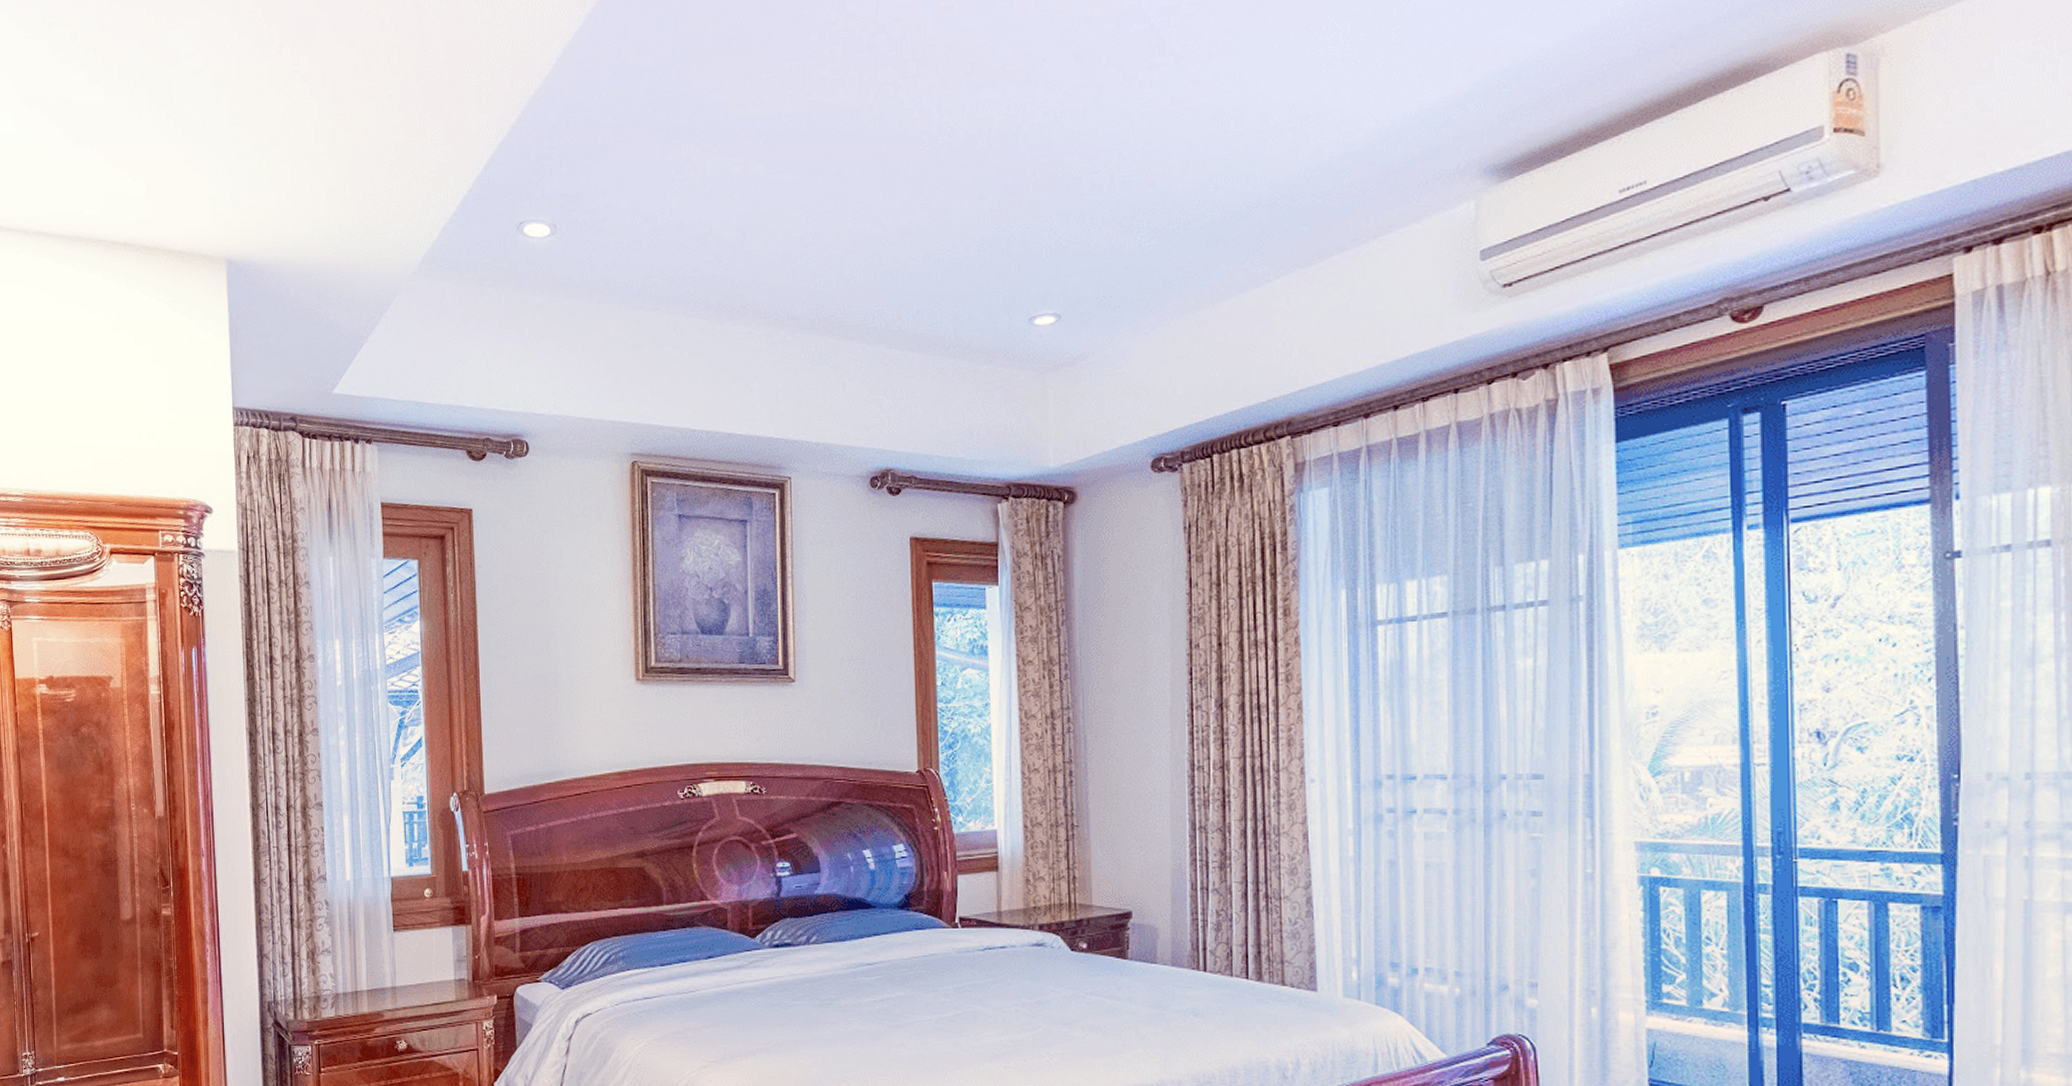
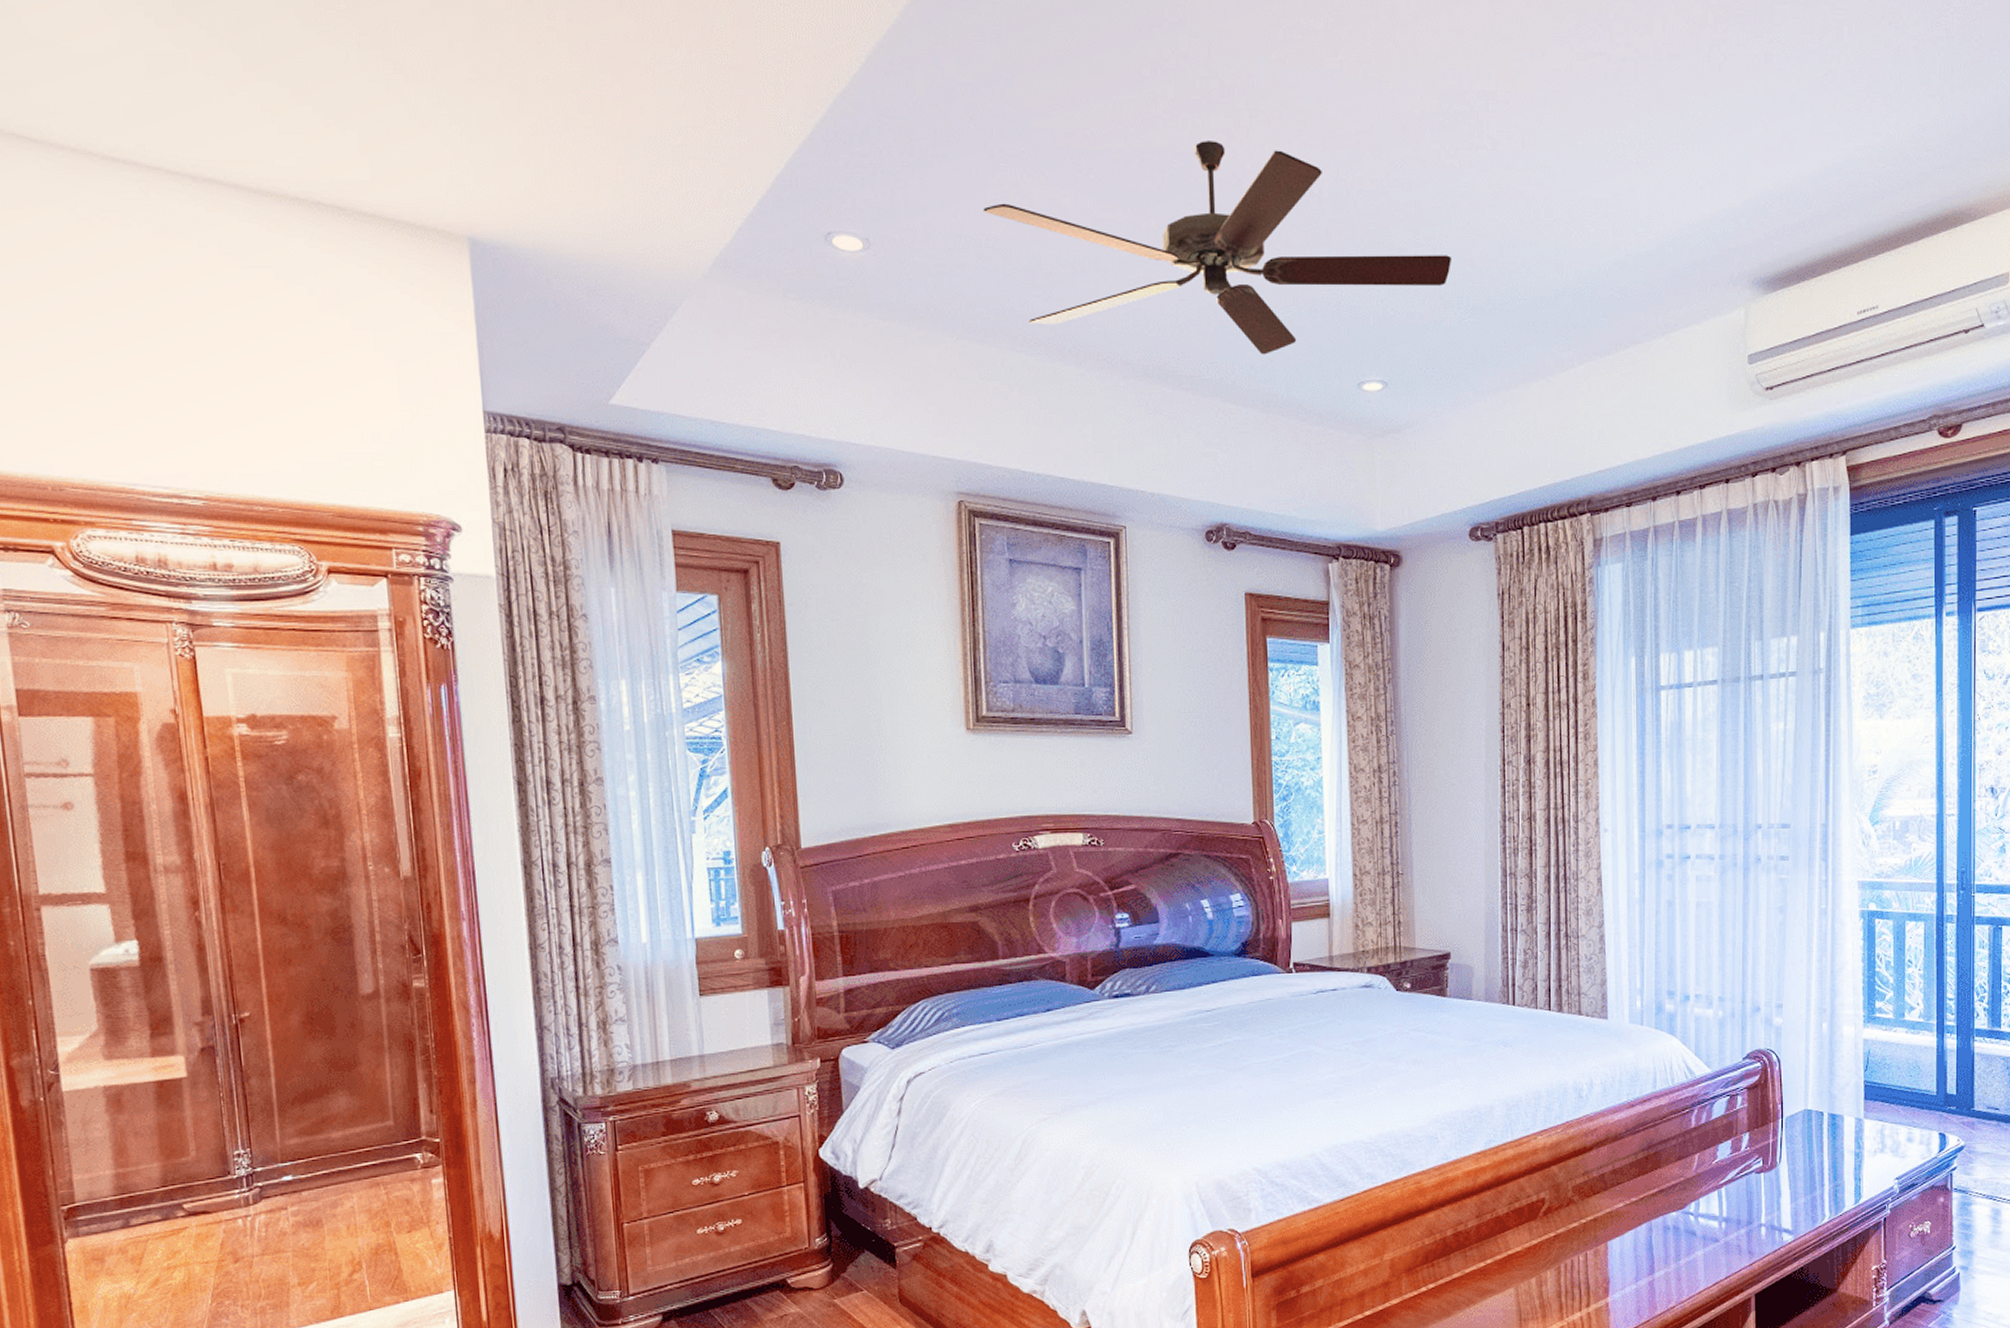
ceiling fan: none [659,93,1130,298] -> present [983,141,1451,355]

